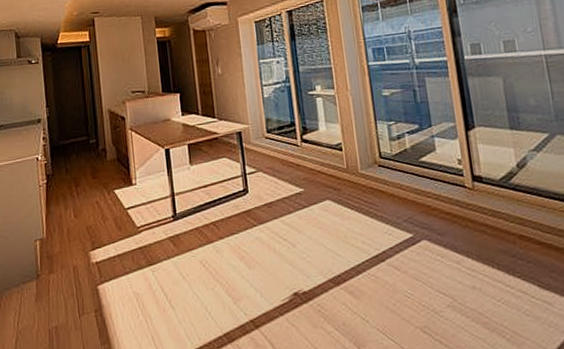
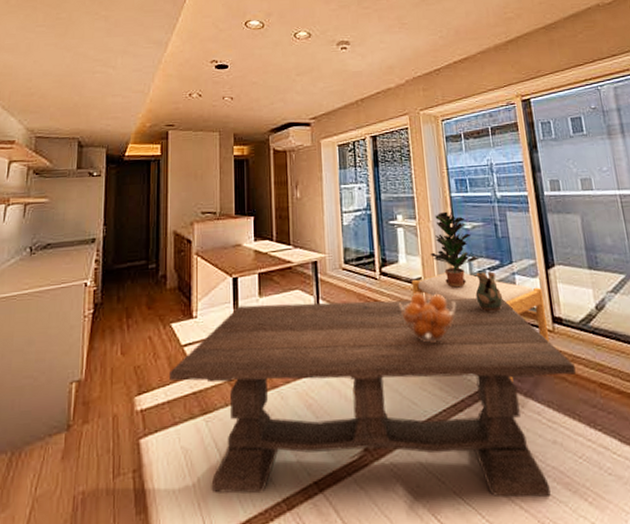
dining table: none [117,160,495,335] -> present [169,298,576,498]
fruit basket: none [321,157,375,202] -> present [399,293,455,343]
footstool: none [332,137,470,236] -> present [411,273,550,383]
potted plant: none [348,80,396,151] -> present [429,211,477,288]
ceramic pitcher: none [395,135,423,173] -> present [475,271,503,312]

